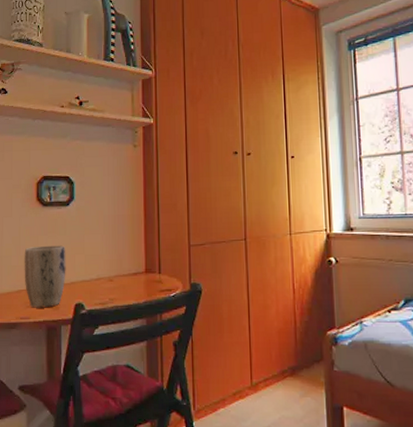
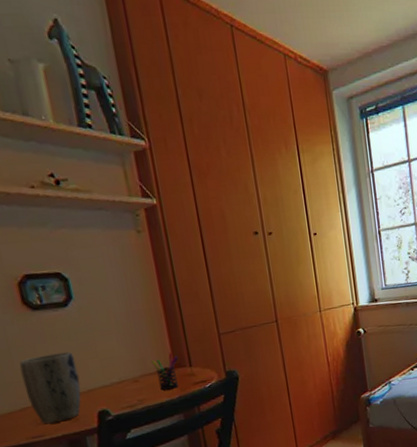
pen holder: none [126,258,150,293] -> present [151,352,178,391]

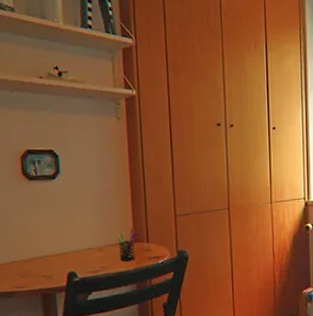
plant pot: present [19,351,81,425] -> none [14,218,57,278]

